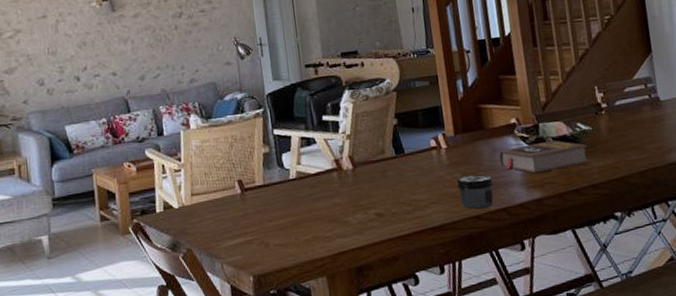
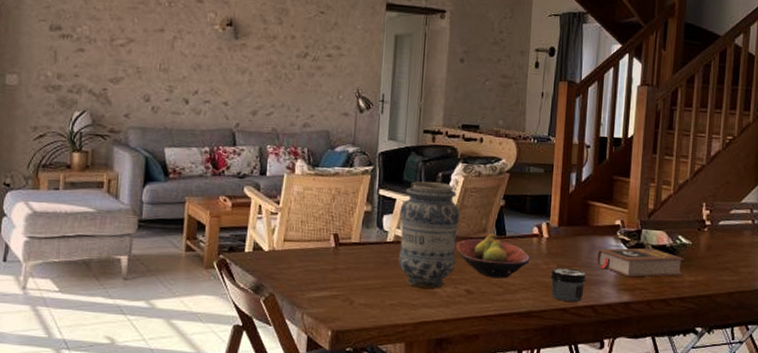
vase: none [296,112,361,219] -> present [399,181,461,289]
fruit bowl: none [357,152,433,198] -> present [455,233,530,279]

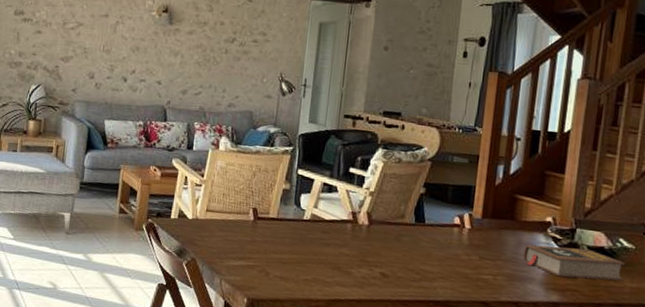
vase: present [399,181,461,289] -> none [314,164,379,269]
fruit bowl: present [455,233,530,279] -> none [372,219,450,266]
jar: present [550,267,586,302] -> none [471,259,511,297]

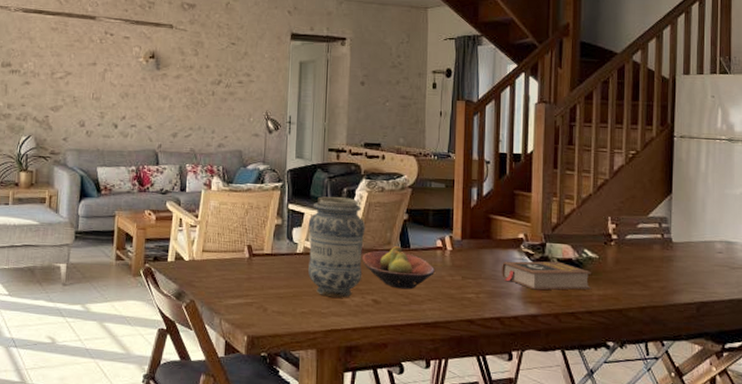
vase: none [314,164,379,269] -> present [308,196,366,298]
fruit bowl: none [372,219,450,266] -> present [362,245,435,290]

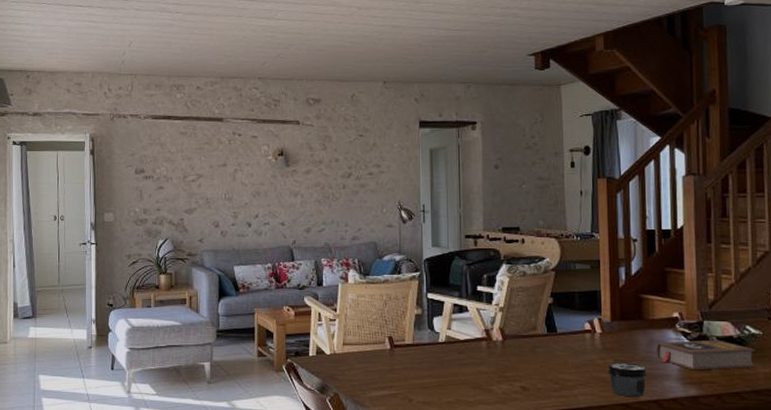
vase: present [308,196,366,298] -> none [449,284,509,386]
fruit bowl: present [362,245,435,290] -> none [507,330,584,375]
jar: none [455,279,491,313] -> present [607,362,647,396]

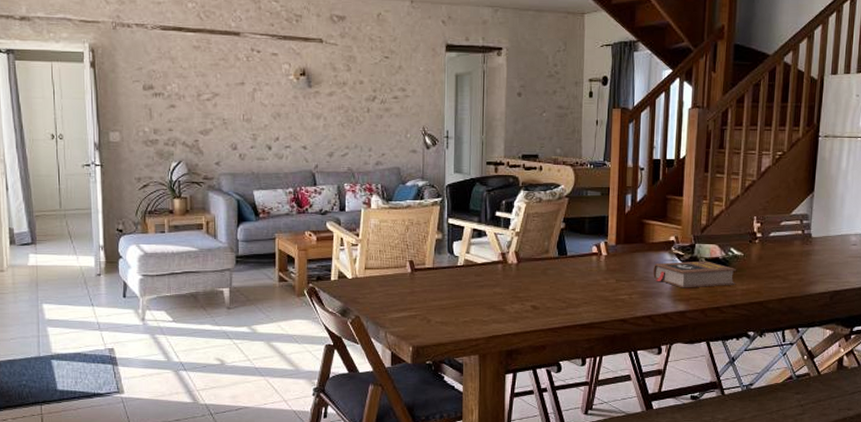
jar: present [607,362,647,396] -> none [609,282,644,312]

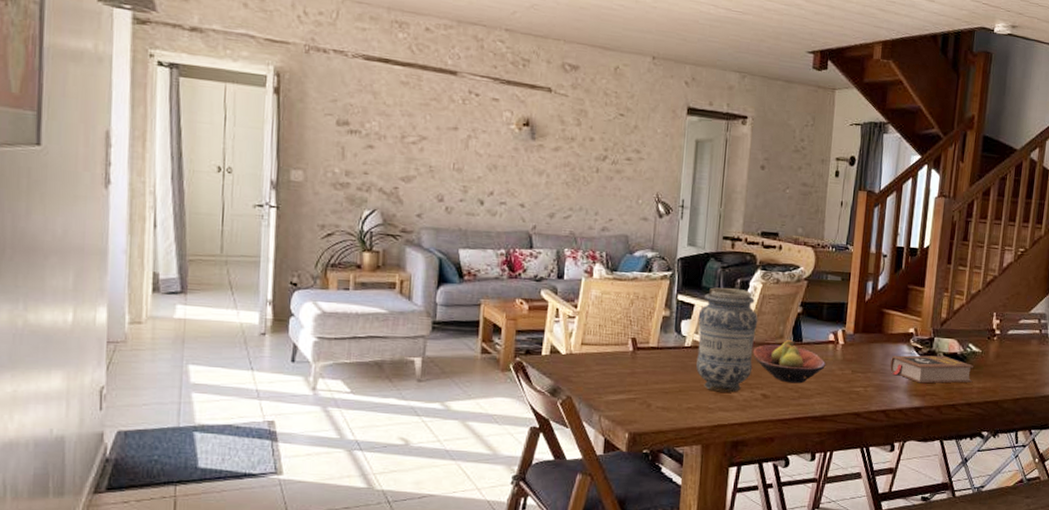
vase: none [468,210,524,306] -> present [696,287,758,393]
fruit bowl: none [521,253,590,294] -> present [752,339,825,384]

